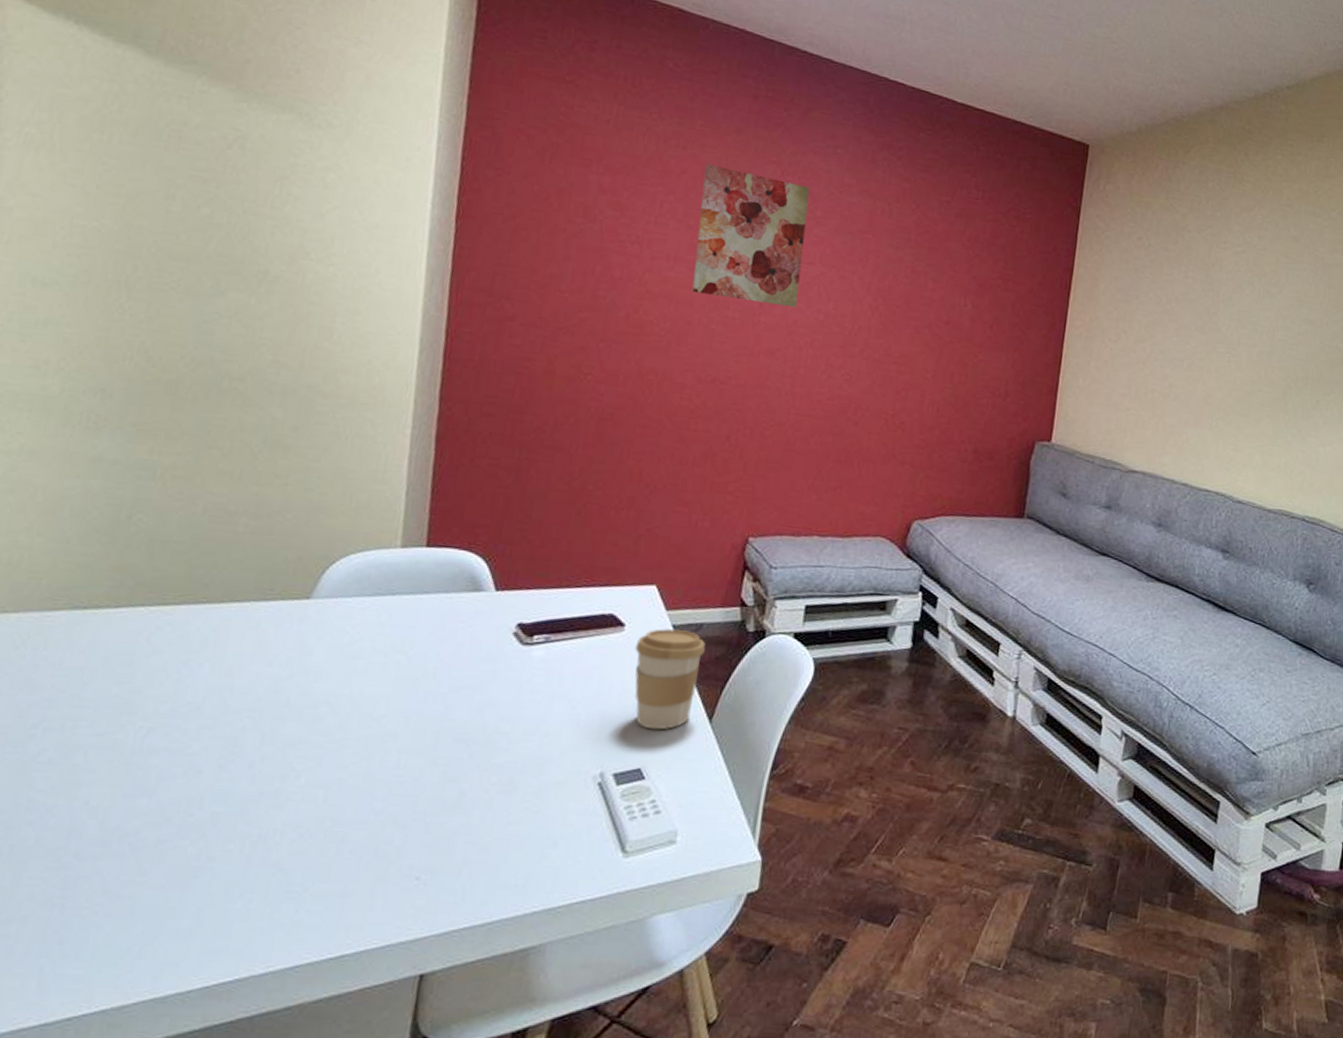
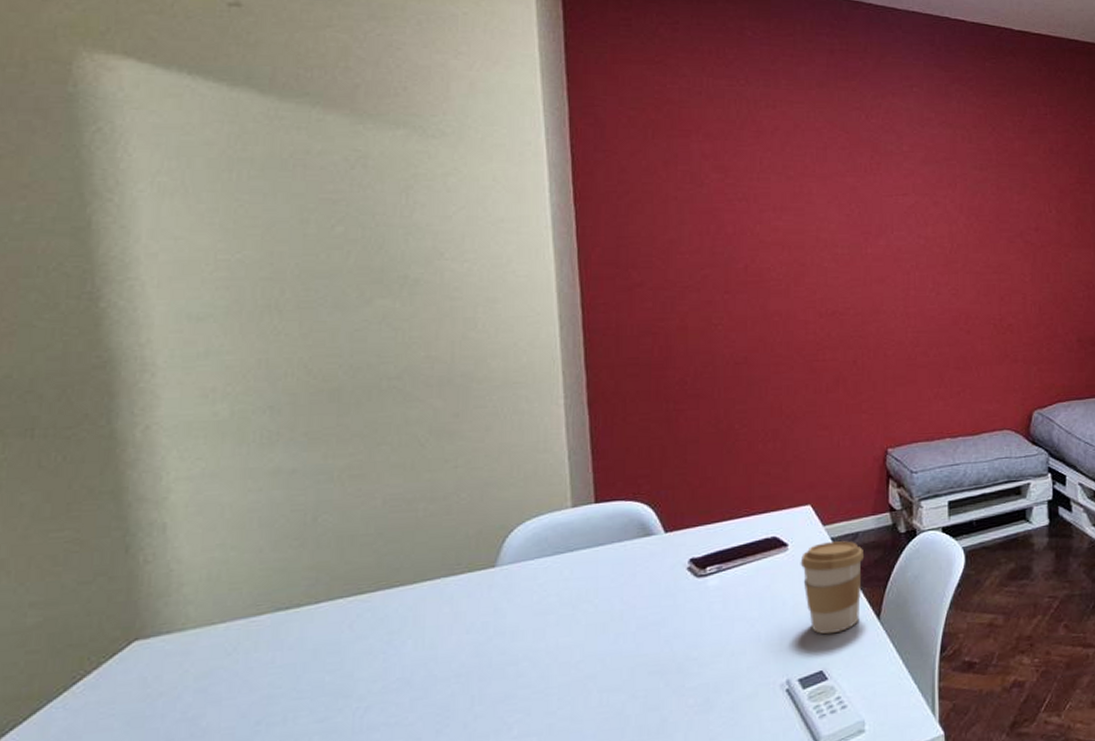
wall art: present [691,163,810,308] -> none [795,118,899,237]

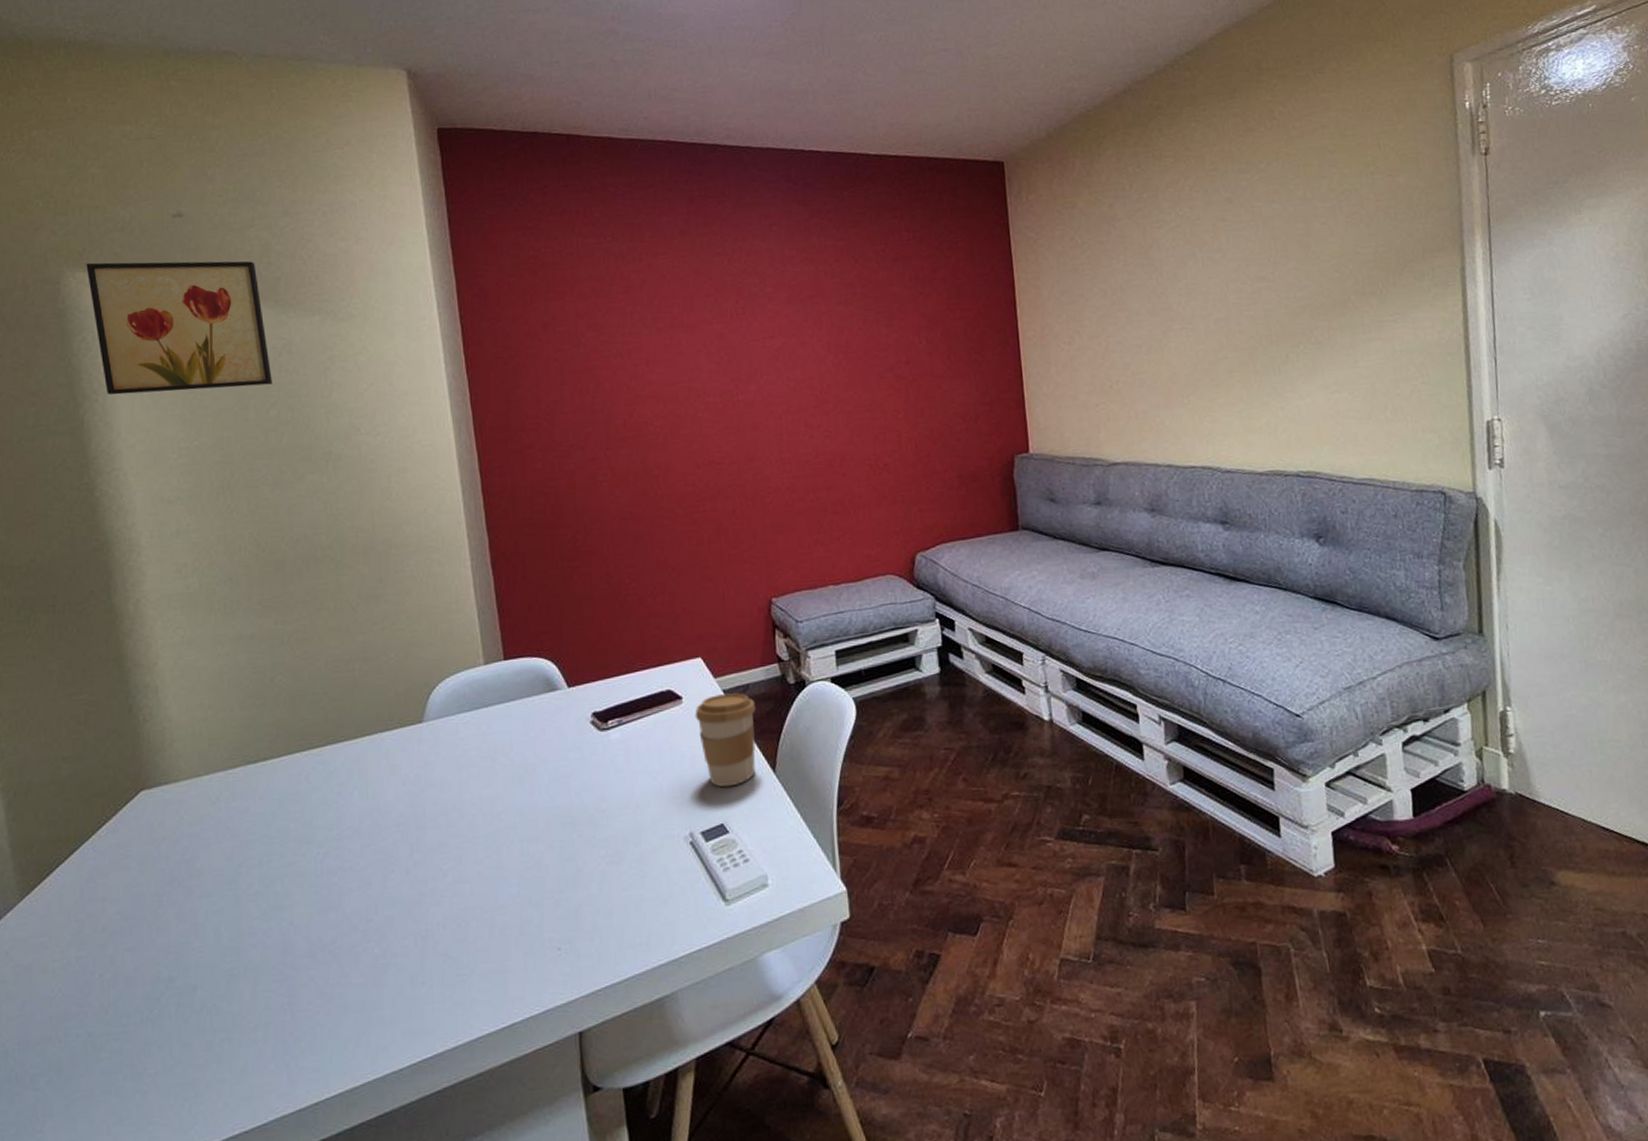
wall art: none [109,45,341,198] -> present [86,261,273,395]

